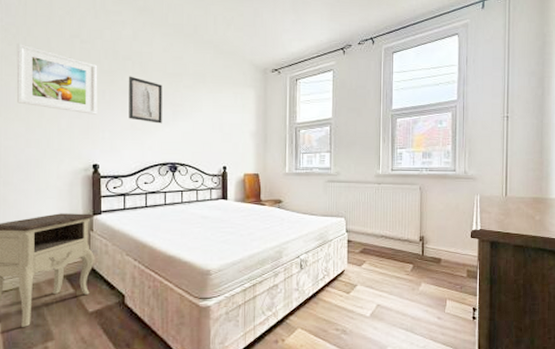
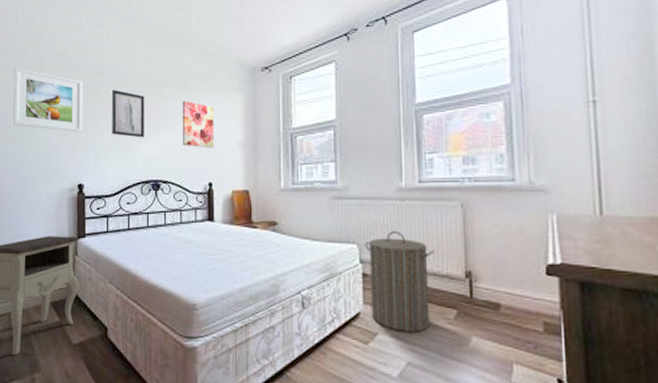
wall art: none [199,92,229,136] -> present [182,100,214,148]
laundry hamper: none [350,208,400,283] -> present [365,231,434,332]

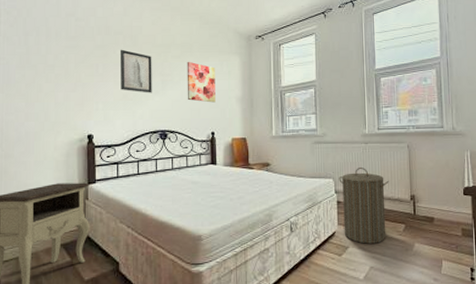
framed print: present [13,67,83,132] -> none [17,25,92,87]

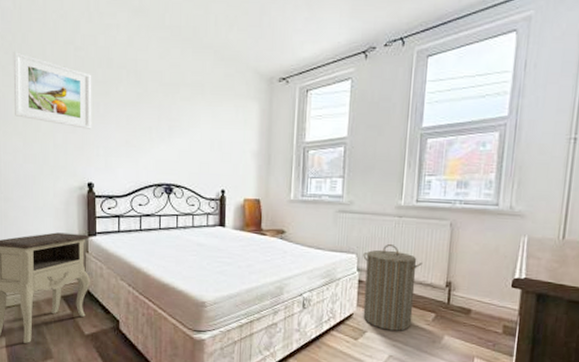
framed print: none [17,25,92,87] -> present [13,52,92,129]
wall art: present [121,49,152,93] -> none [123,86,158,140]
wall art: present [187,61,216,103] -> none [196,105,229,156]

